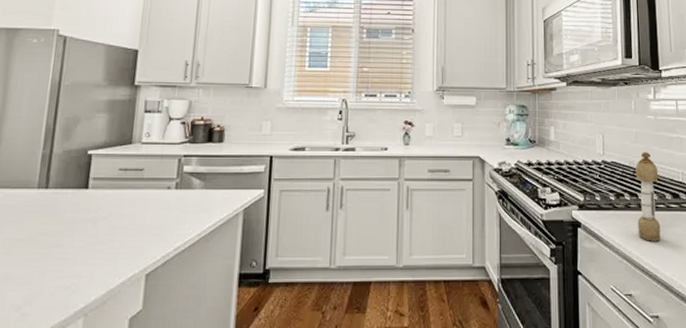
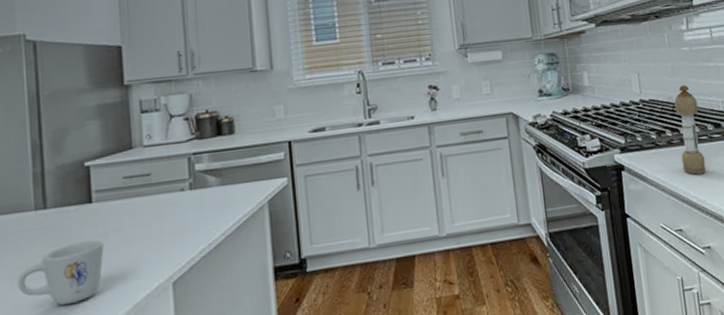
mug: none [9,224,92,282] -> present [17,239,104,306]

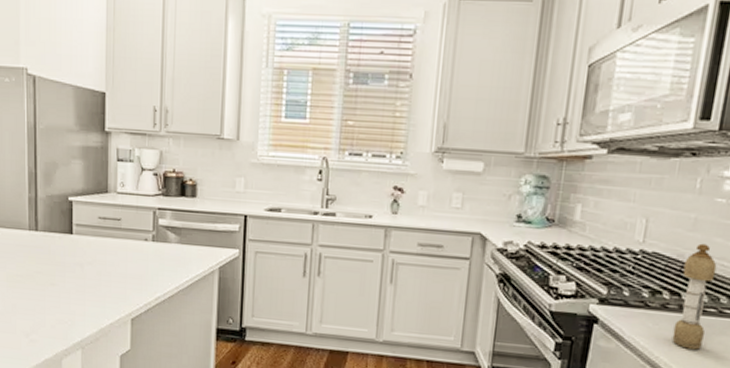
mug: present [17,239,104,306] -> none [14,265,80,316]

